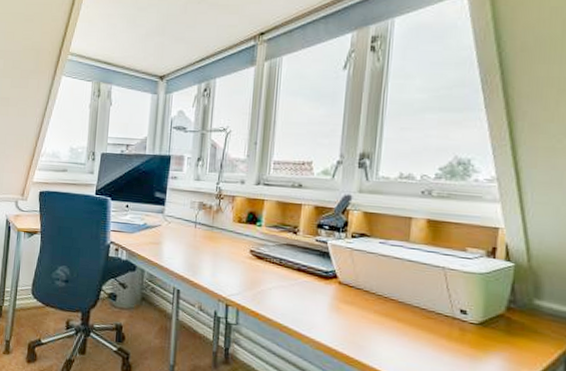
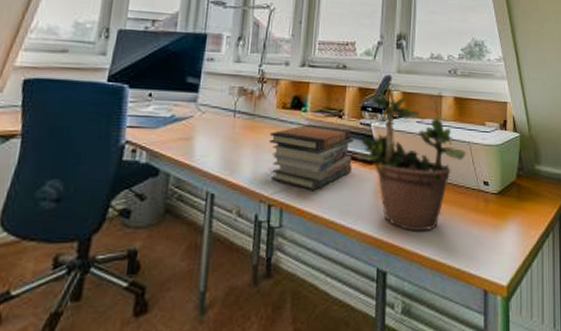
book stack: none [226,237,308,297] -> present [269,124,353,190]
potted plant: none [311,205,439,350] -> present [356,85,466,232]

